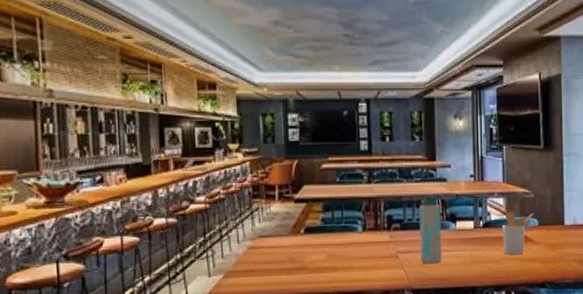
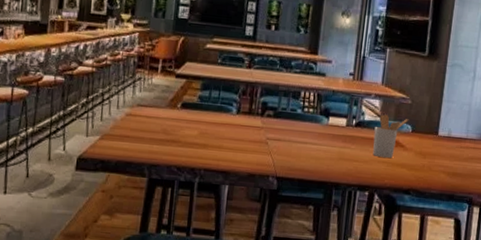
water bottle: present [418,194,444,265] -> none [288,87,321,156]

